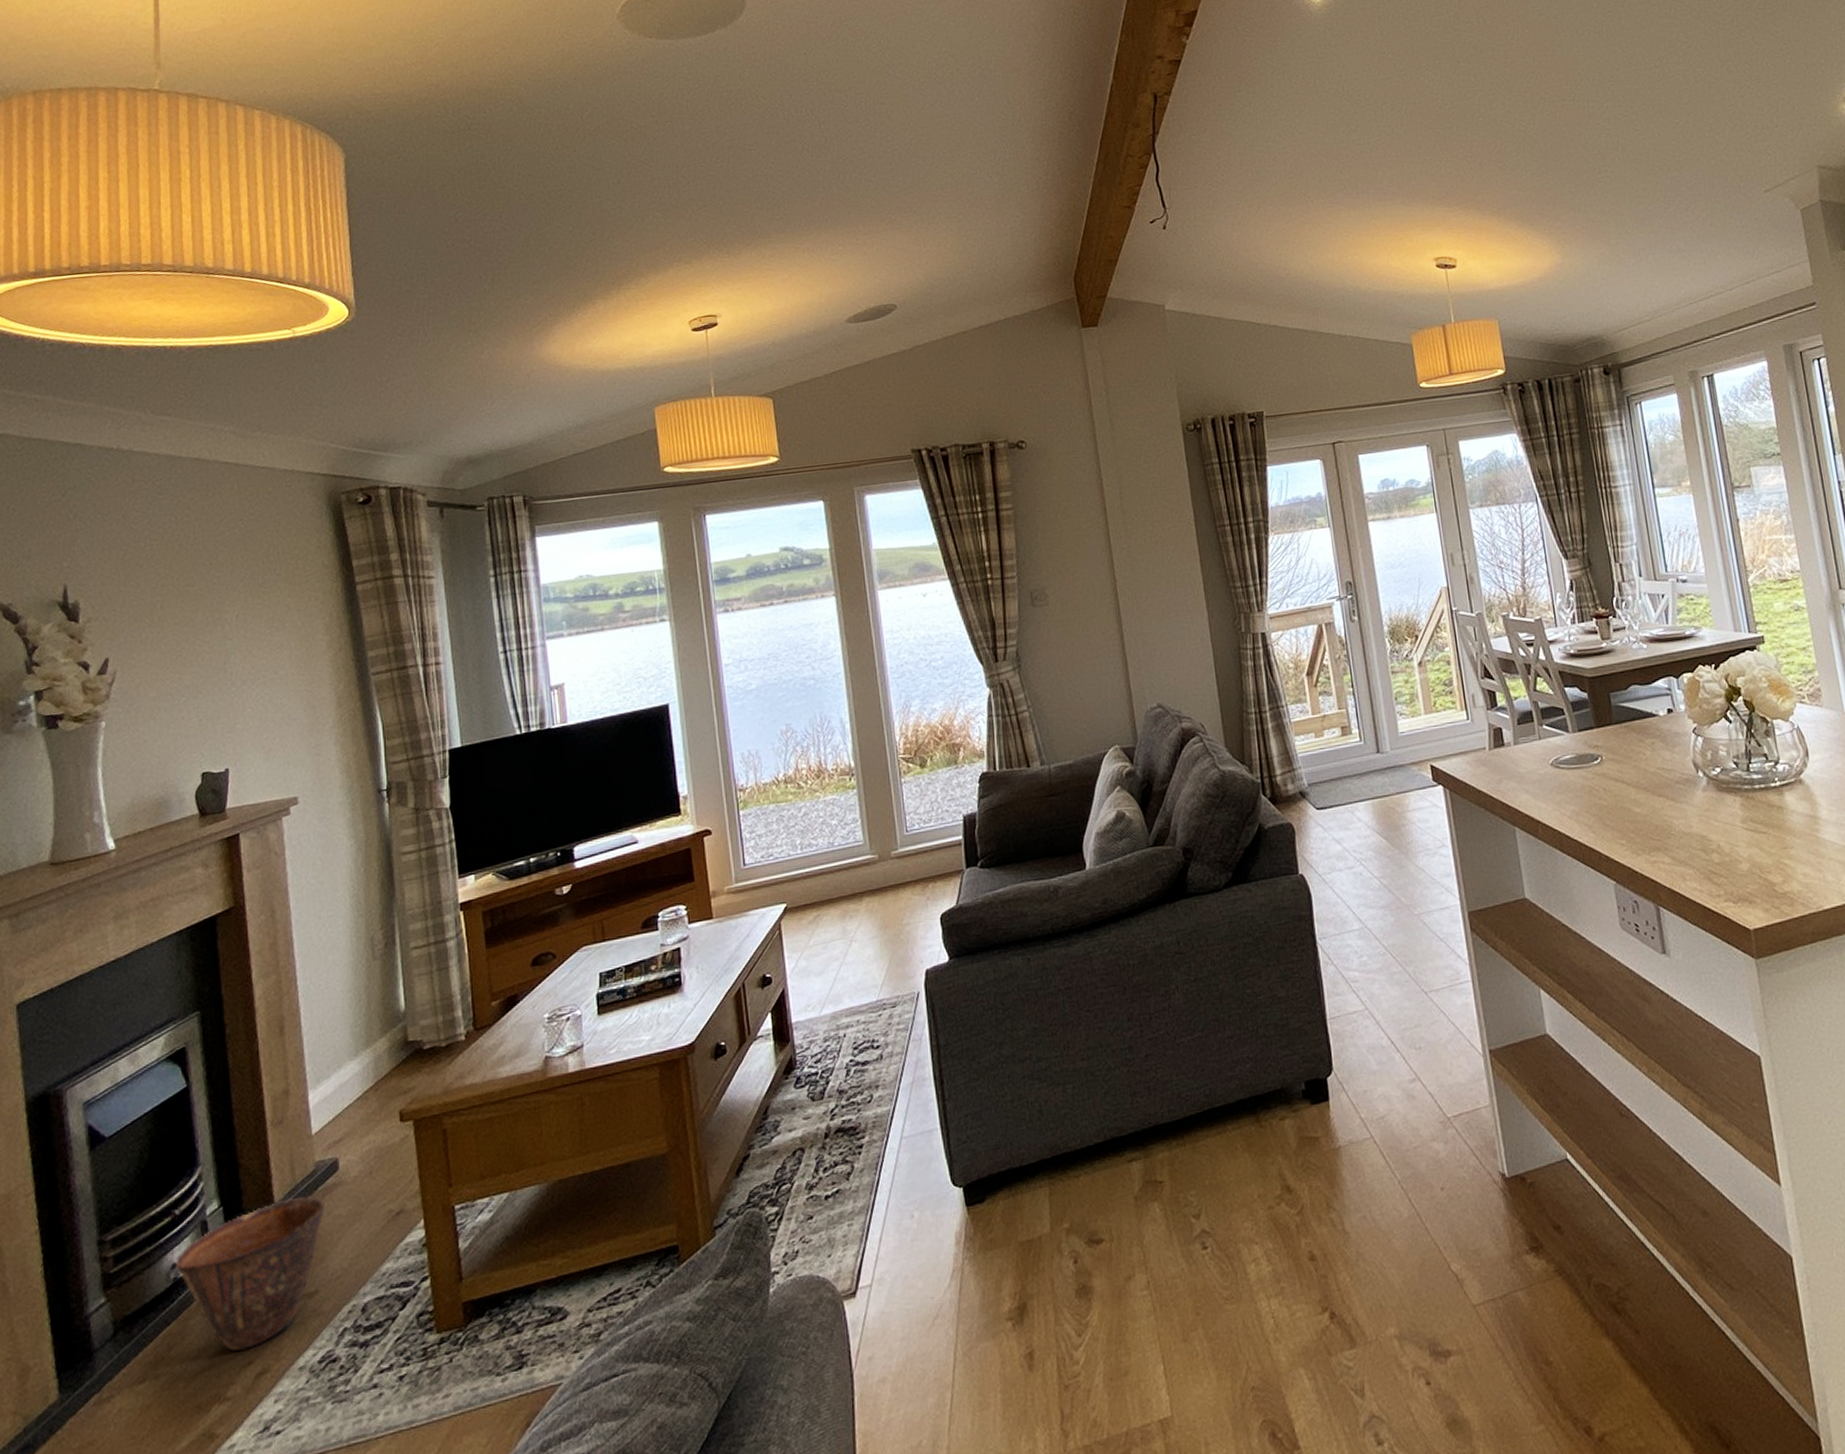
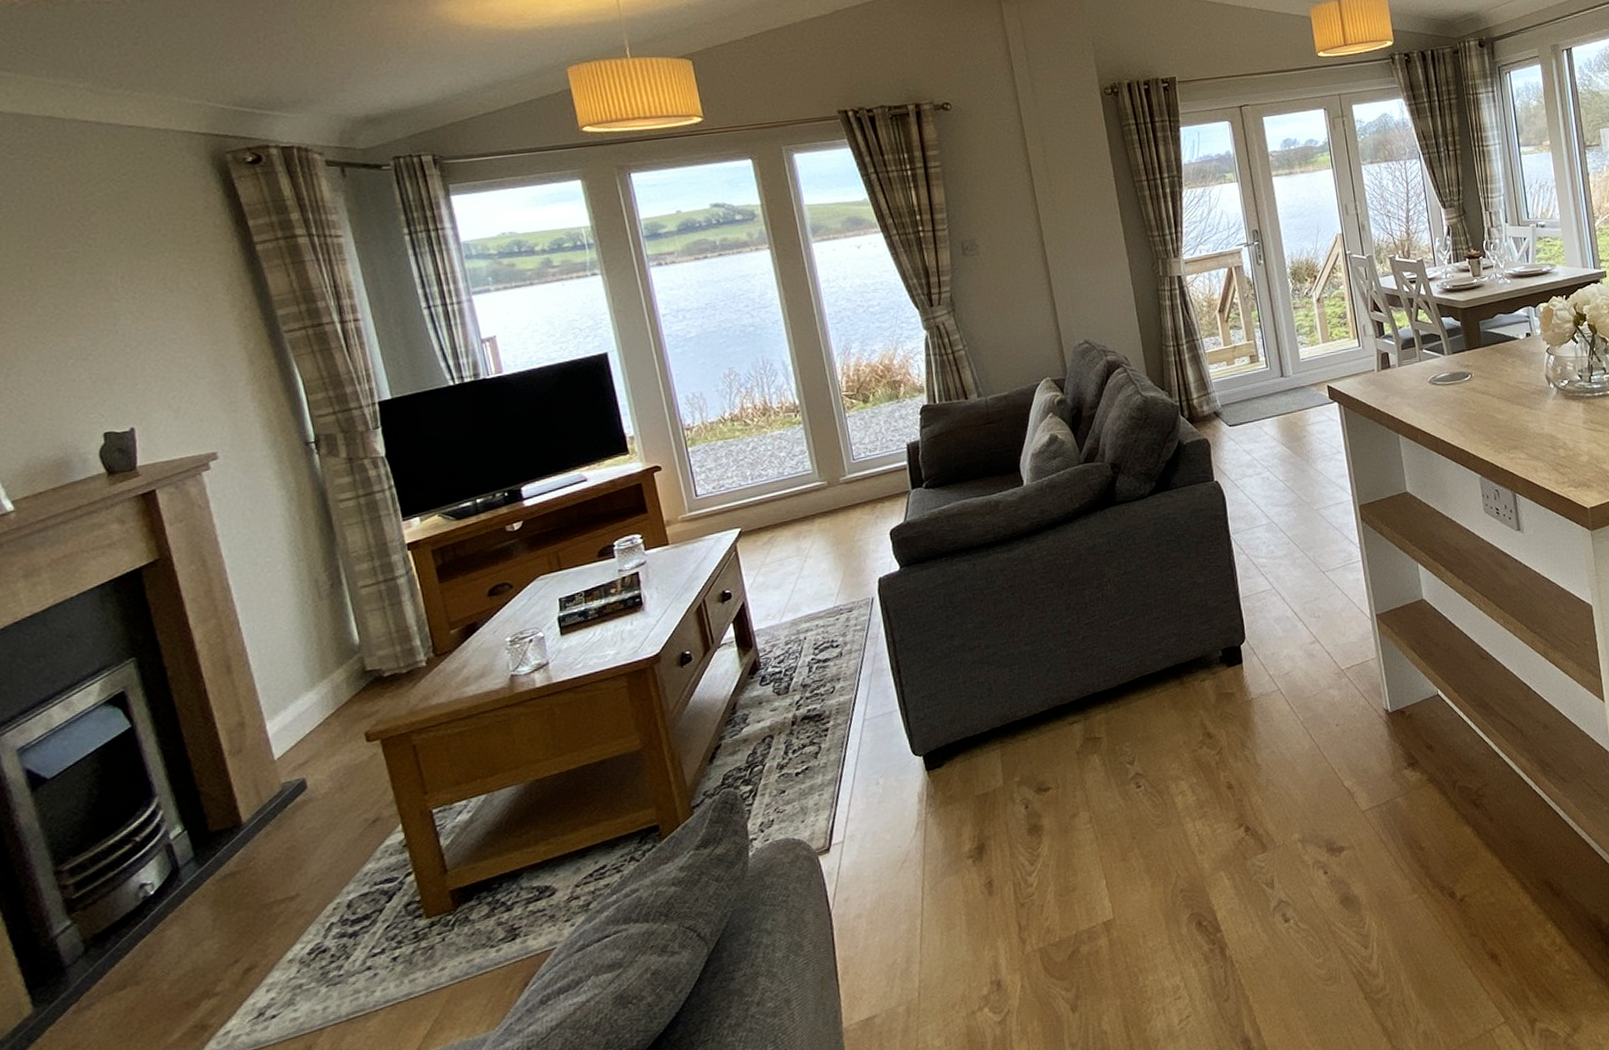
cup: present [175,1196,326,1351] -> none [142,813,297,953]

